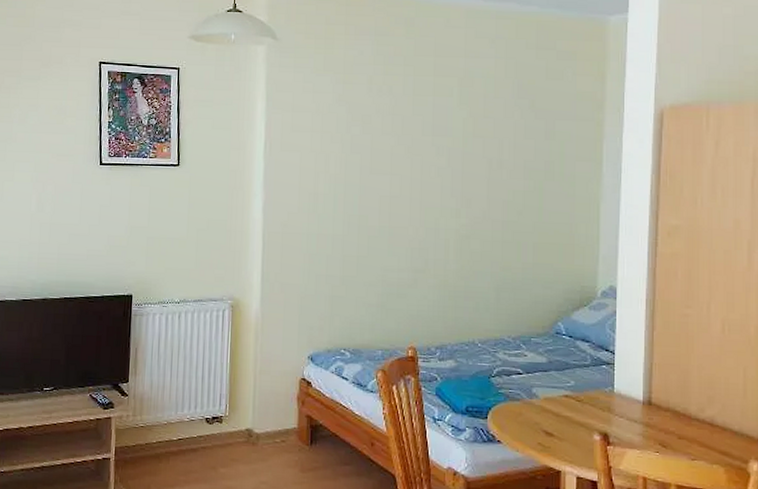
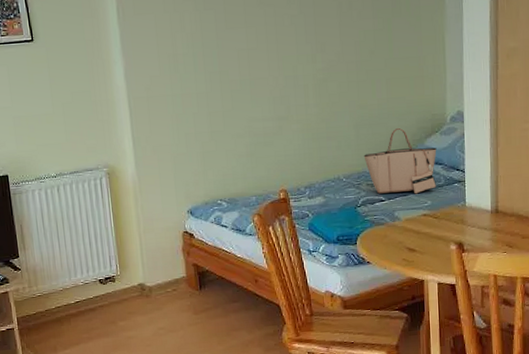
tote bag: none [503,297,584,371] -> present [363,128,437,194]

